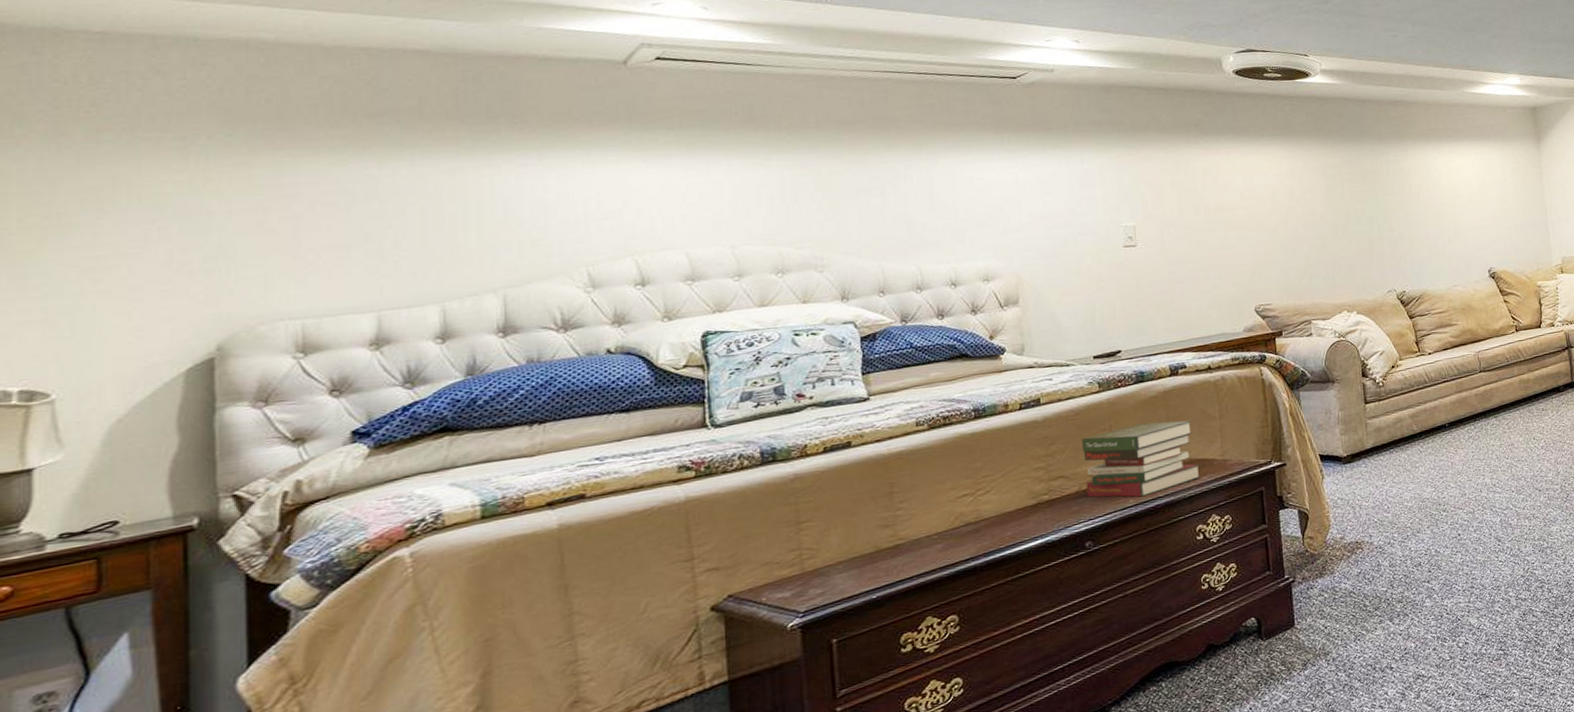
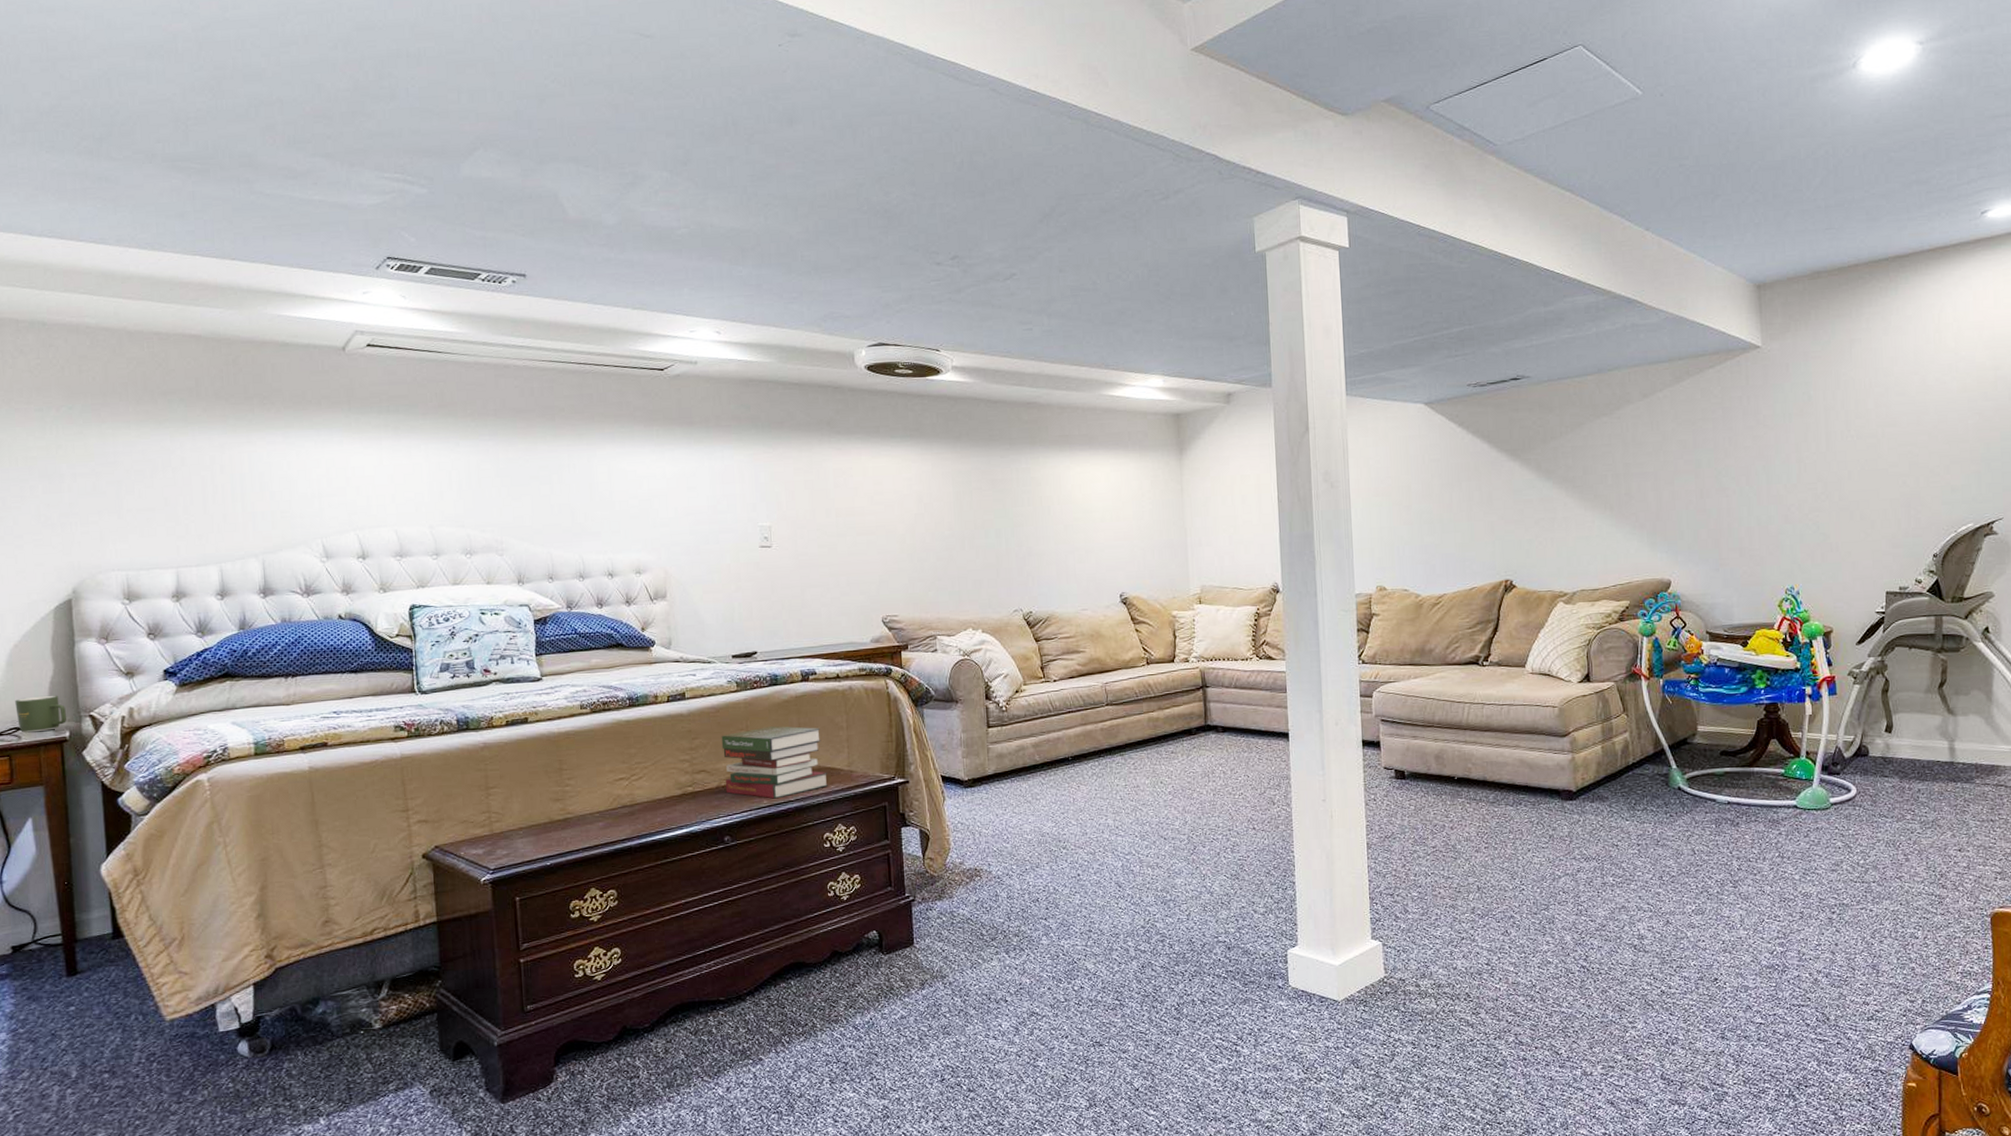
mug: none [113,475,197,527] -> present [15,695,67,733]

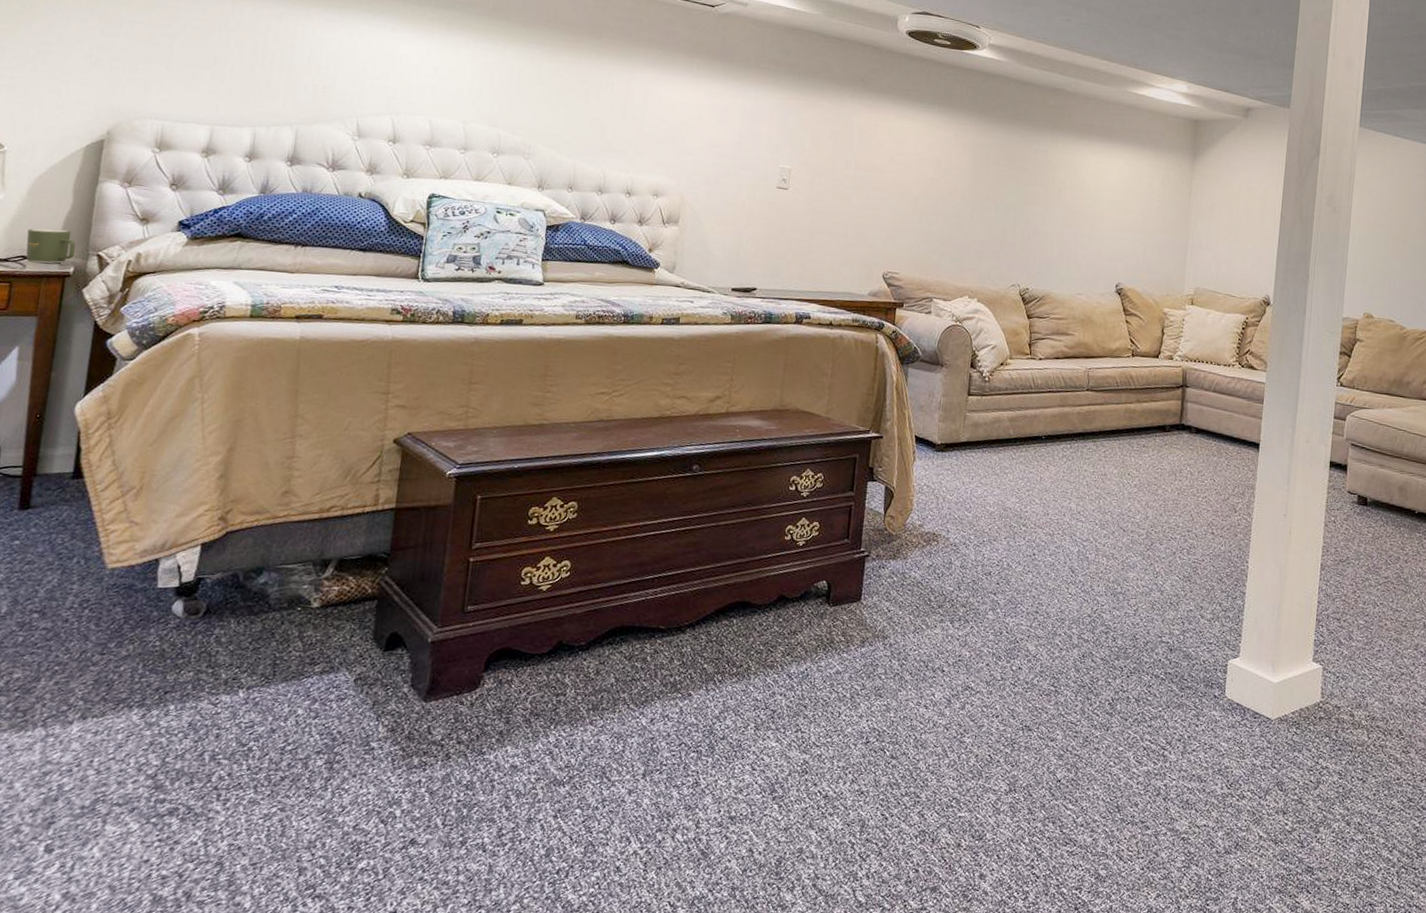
books: present [721,726,828,799] -> none [702,362,805,435]

